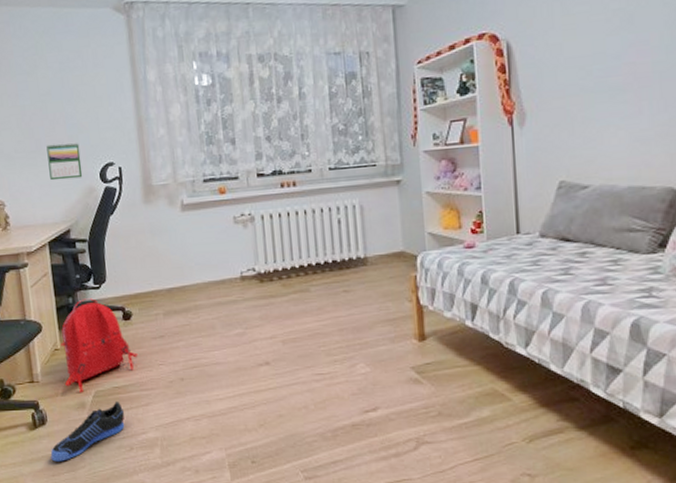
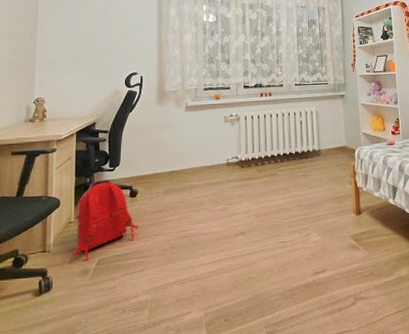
calendar: present [46,142,83,181] -> none [85,56,112,84]
sneaker: present [50,400,125,462] -> none [50,267,122,326]

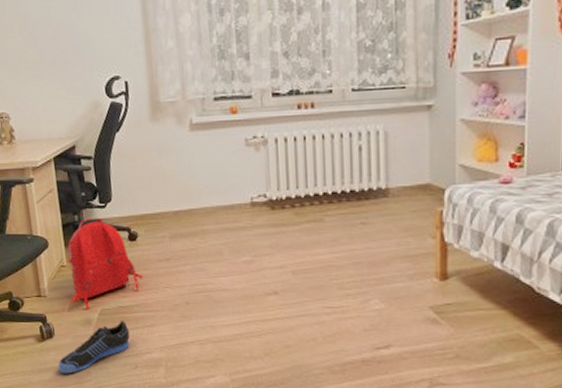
sneaker: none [50,267,122,326] -> present [58,319,130,374]

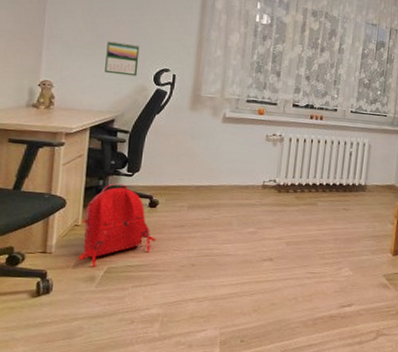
calendar: none [50,53,88,94] -> present [105,41,140,77]
sneaker: present [58,319,130,374] -> none [48,278,133,329]

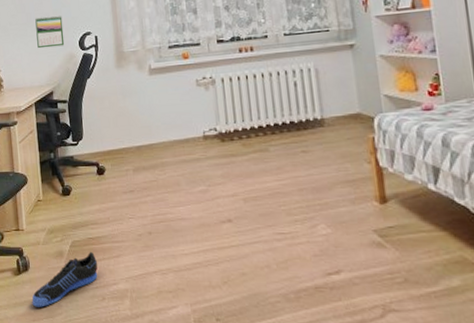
sneaker: none [48,278,133,329] -> present [32,251,98,307]
backpack: present [79,183,156,267] -> none [43,154,110,241]

